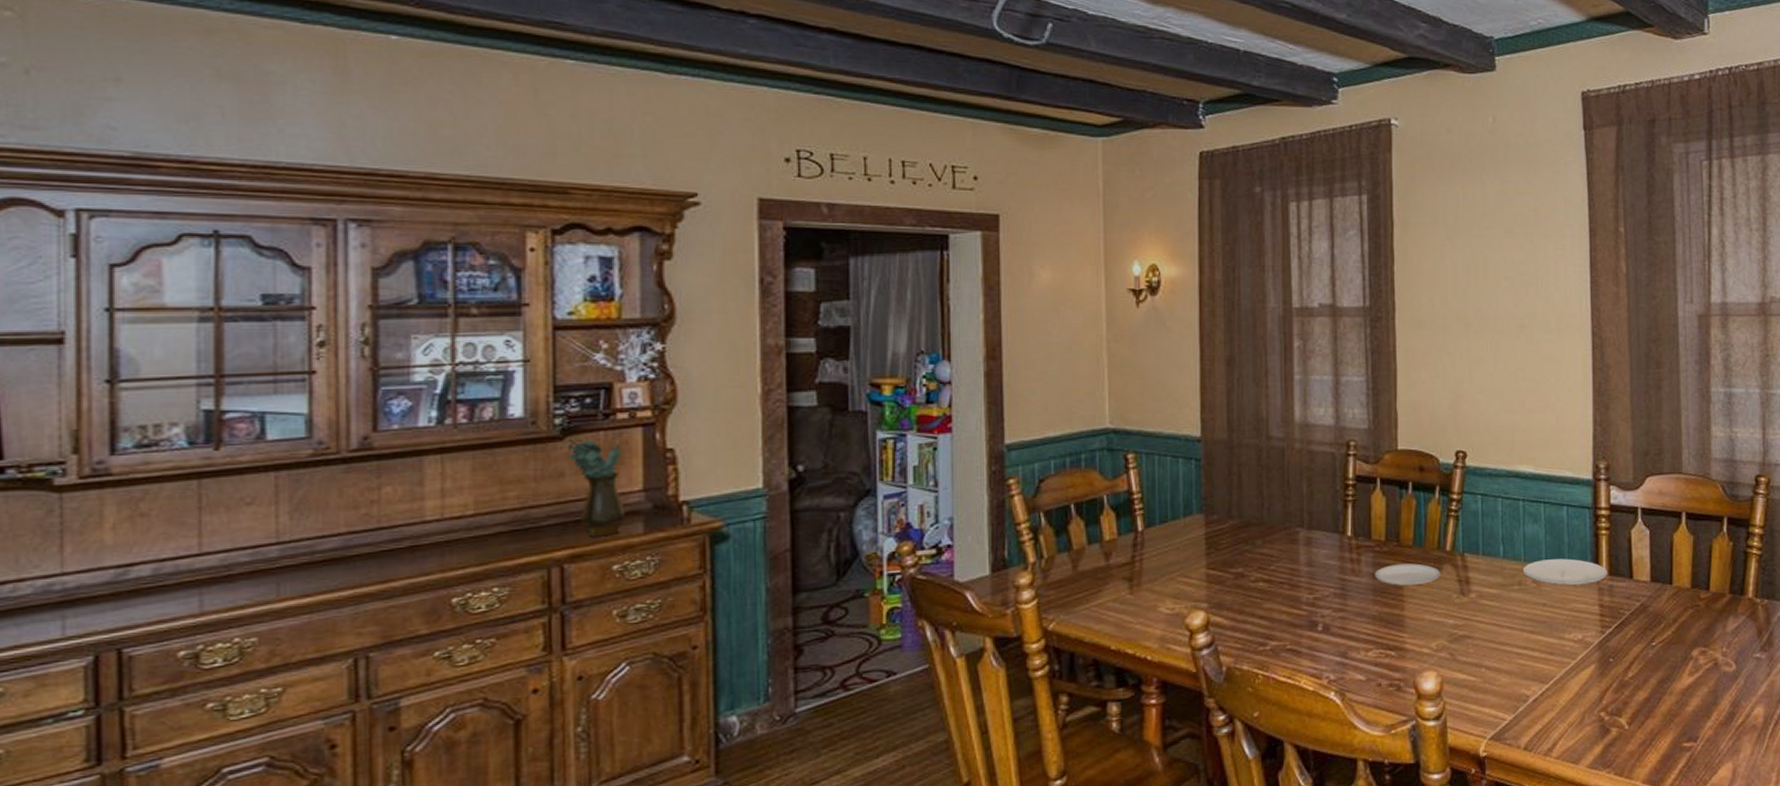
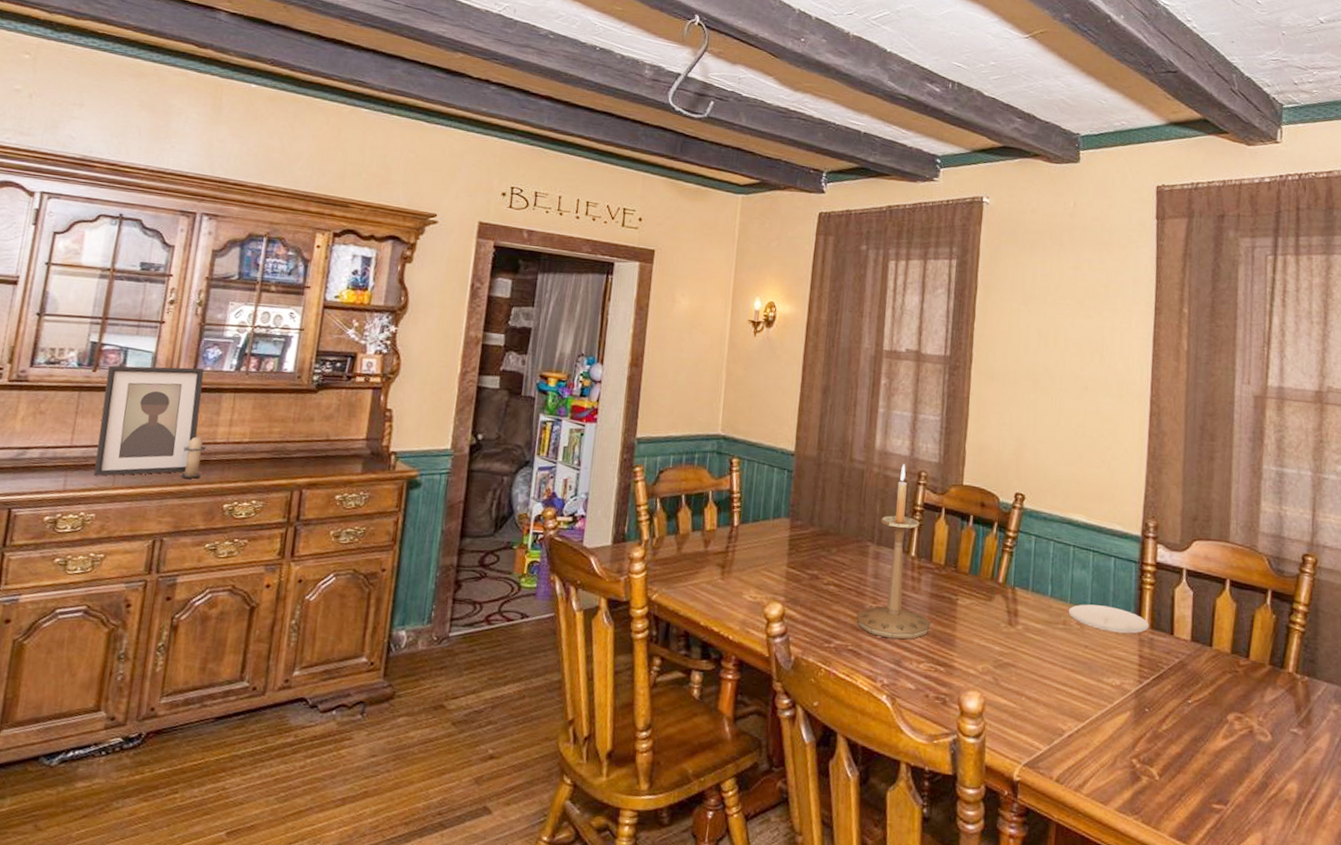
picture frame: none [238,426,395,588] -> present [93,365,205,476]
candle: none [378,514,412,574] -> present [180,434,207,479]
vase: present [567,437,625,537] -> none [319,391,356,472]
candlestick: none [1292,435,1377,630] -> present [856,464,931,640]
plate: present [1375,563,1440,586] -> none [932,587,991,610]

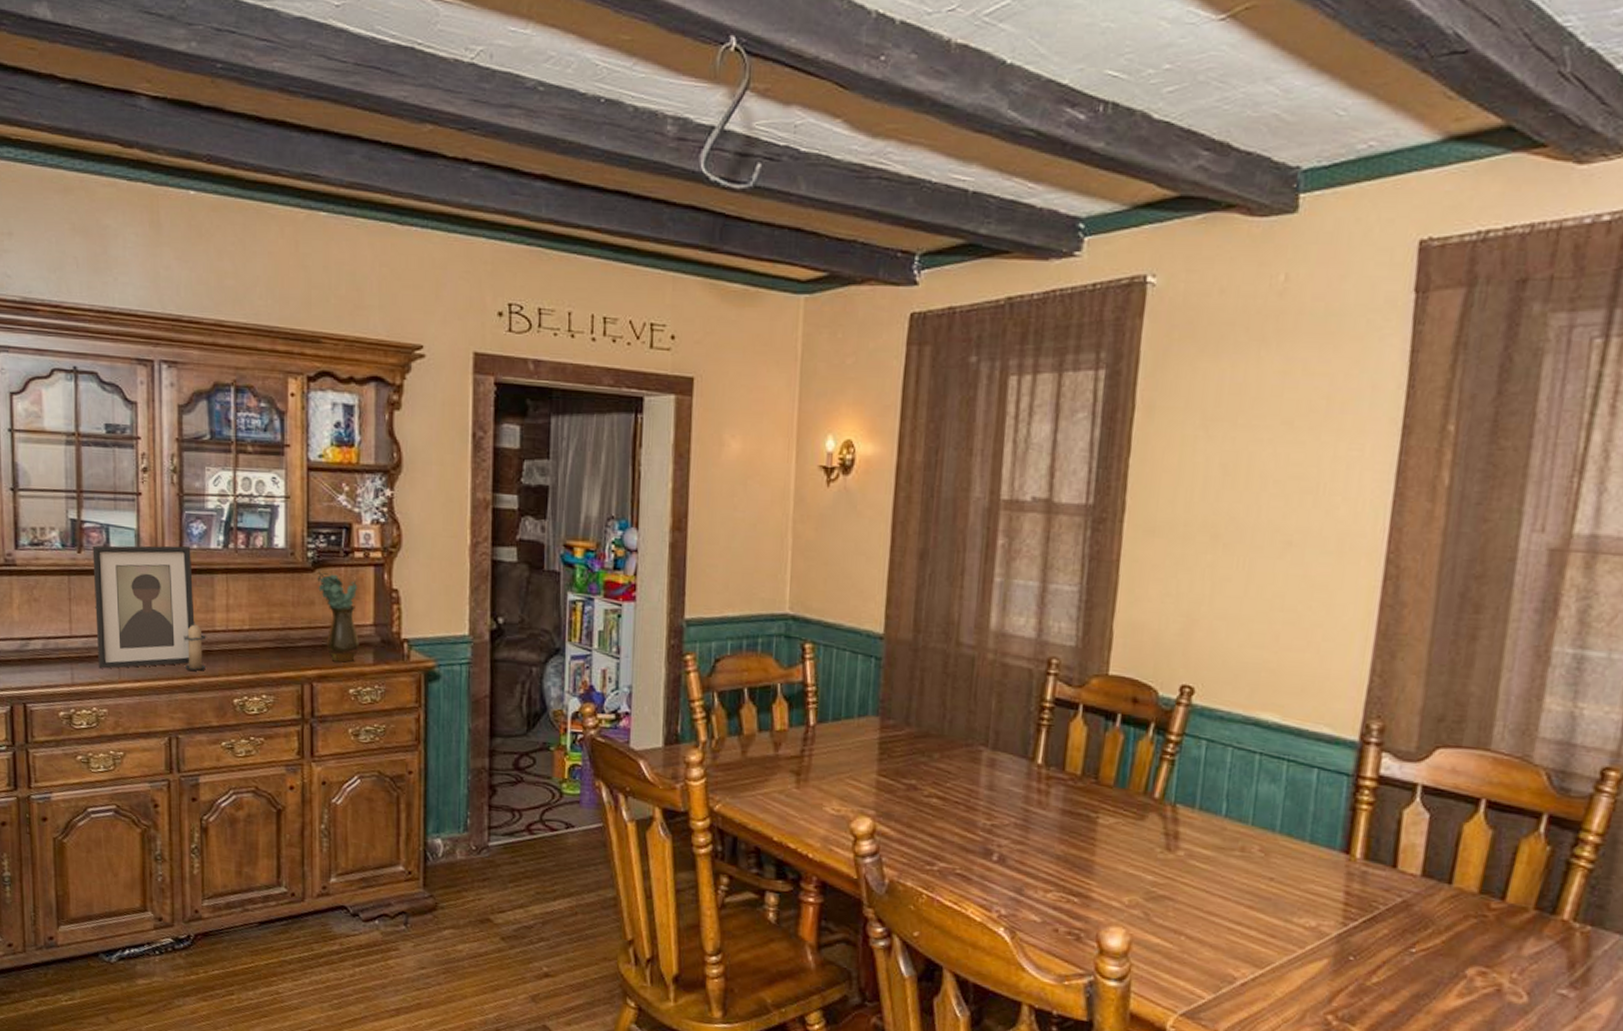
vase: none [319,391,356,472] -> present [317,570,359,663]
candlestick: present [856,464,931,640] -> none [966,648,1063,864]
plate: present [1068,604,1149,634] -> none [1248,826,1362,866]

